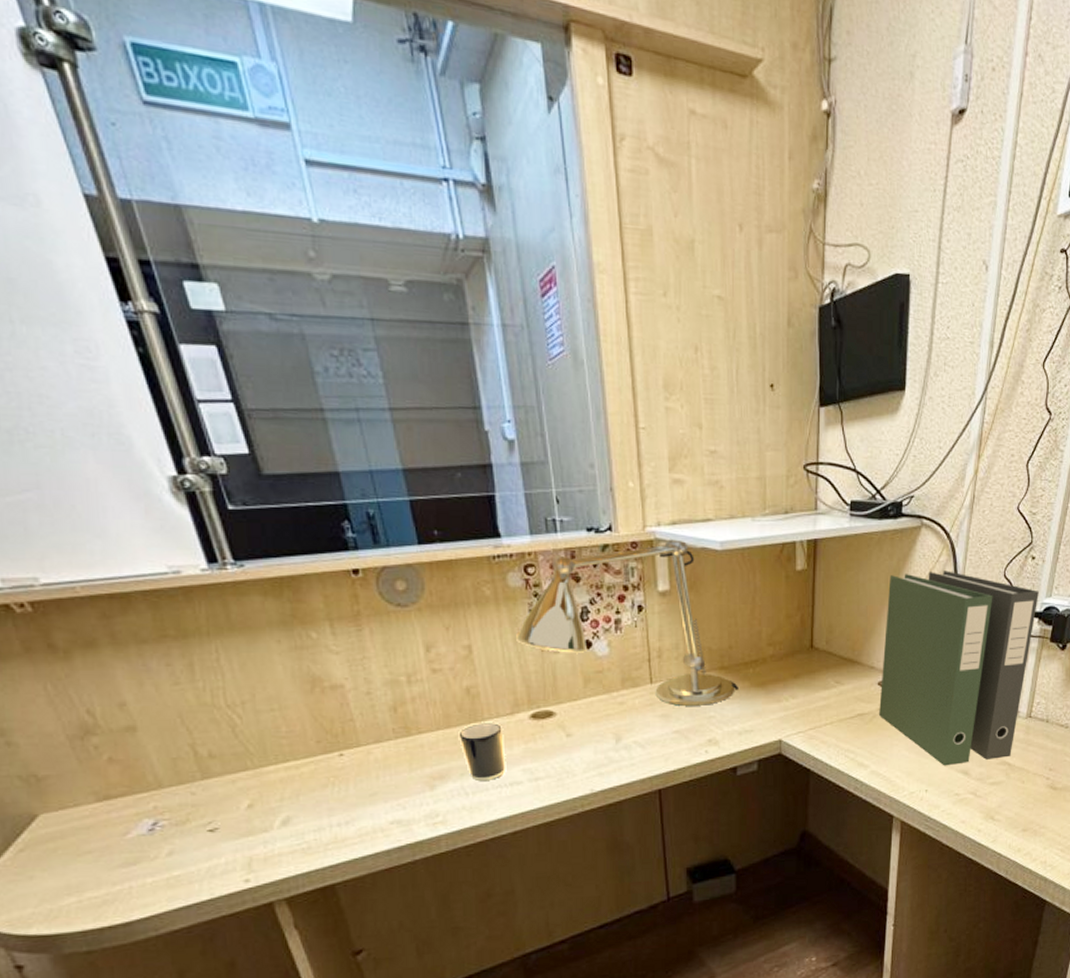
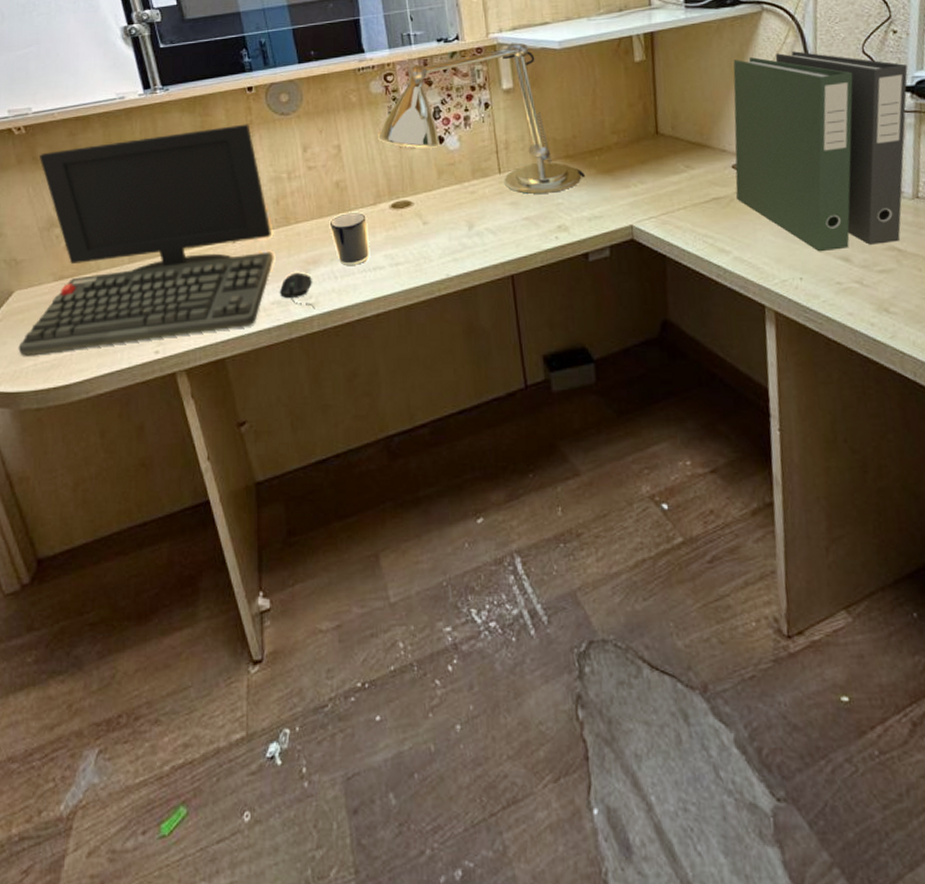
computer keyboard: none [52,765,393,892] -> present [18,251,274,356]
monitor: none [57,615,388,789] -> present [38,124,271,271]
computer mouse: none [399,788,443,829] -> present [279,272,315,309]

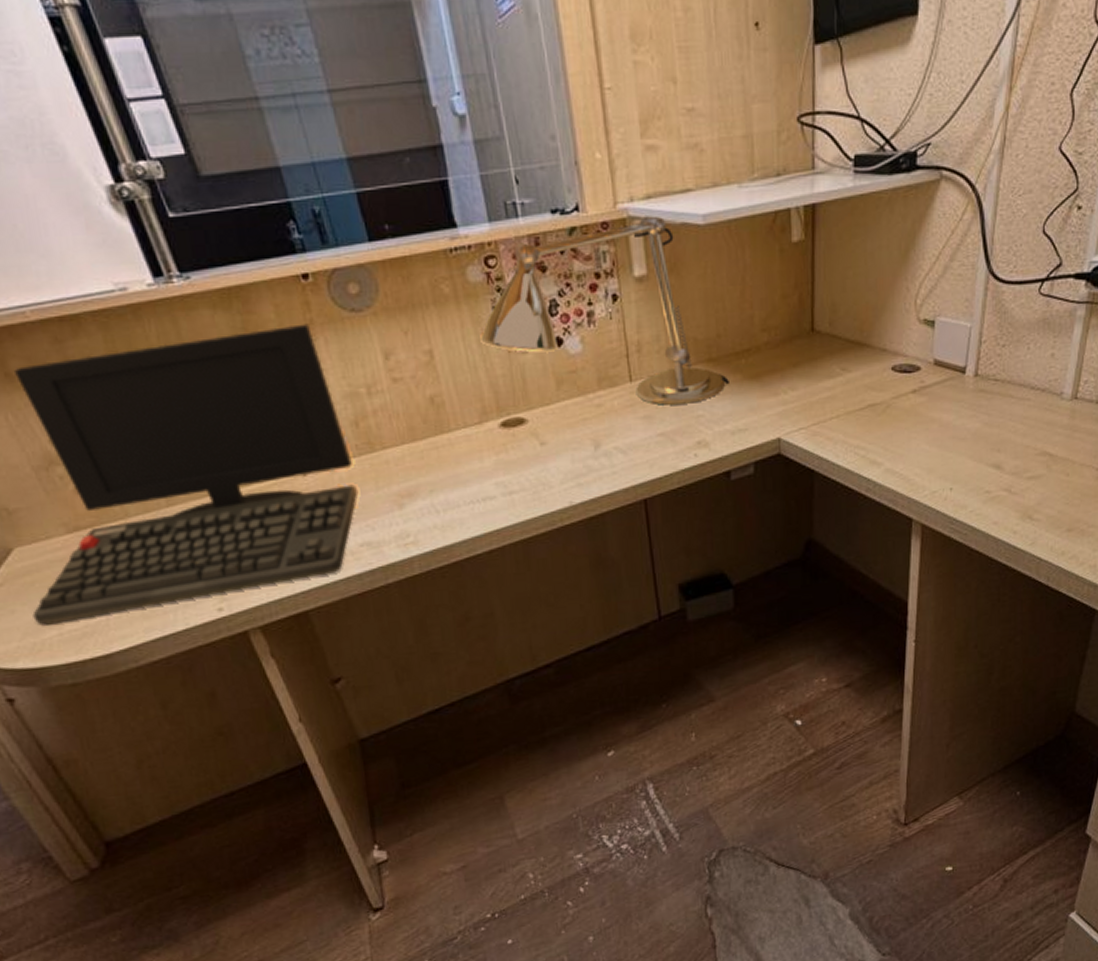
computer mouse: present [279,272,315,309] -> none [368,507,415,550]
mug: present [329,213,369,265] -> none [425,434,477,497]
binder: present [733,51,908,251] -> none [893,230,1086,459]

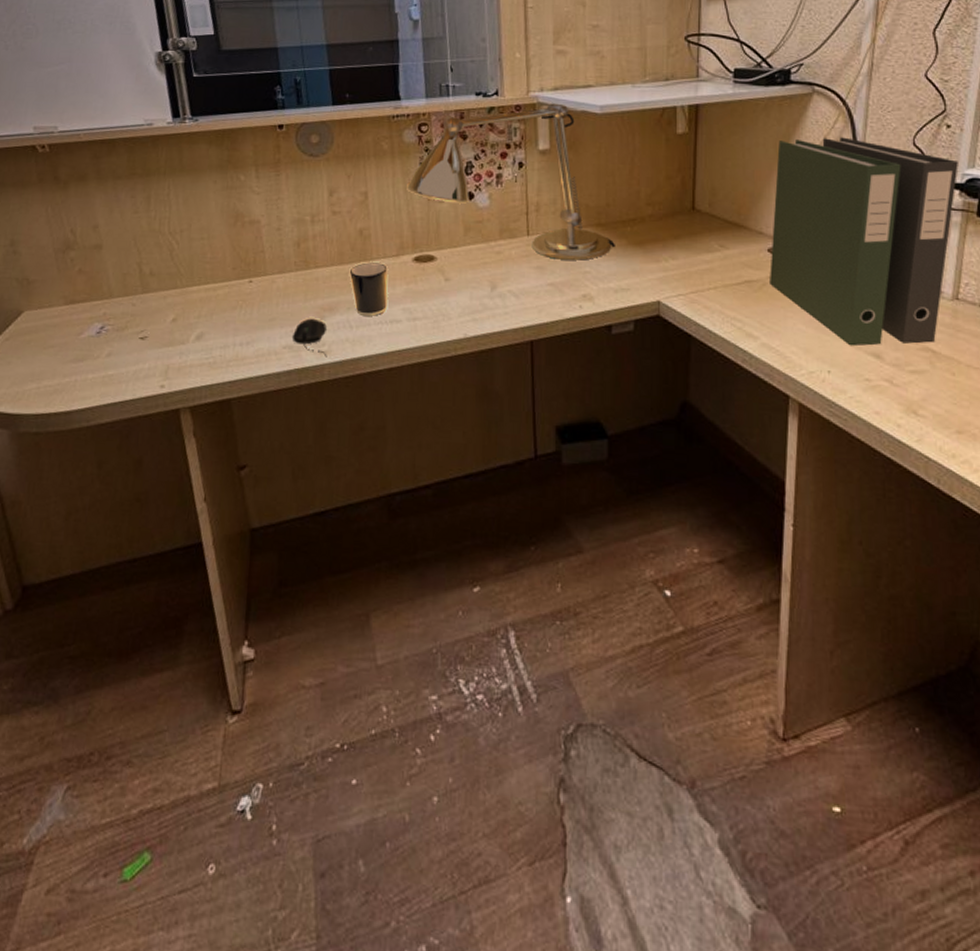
monitor: present [13,323,352,516] -> none [60,162,290,302]
computer keyboard: present [32,484,359,625] -> none [22,294,290,379]
computer mouse: none [368,507,415,550] -> present [291,318,327,358]
mug: none [425,434,477,497] -> present [349,262,388,316]
binder: none [893,230,1086,459] -> present [770,137,958,346]

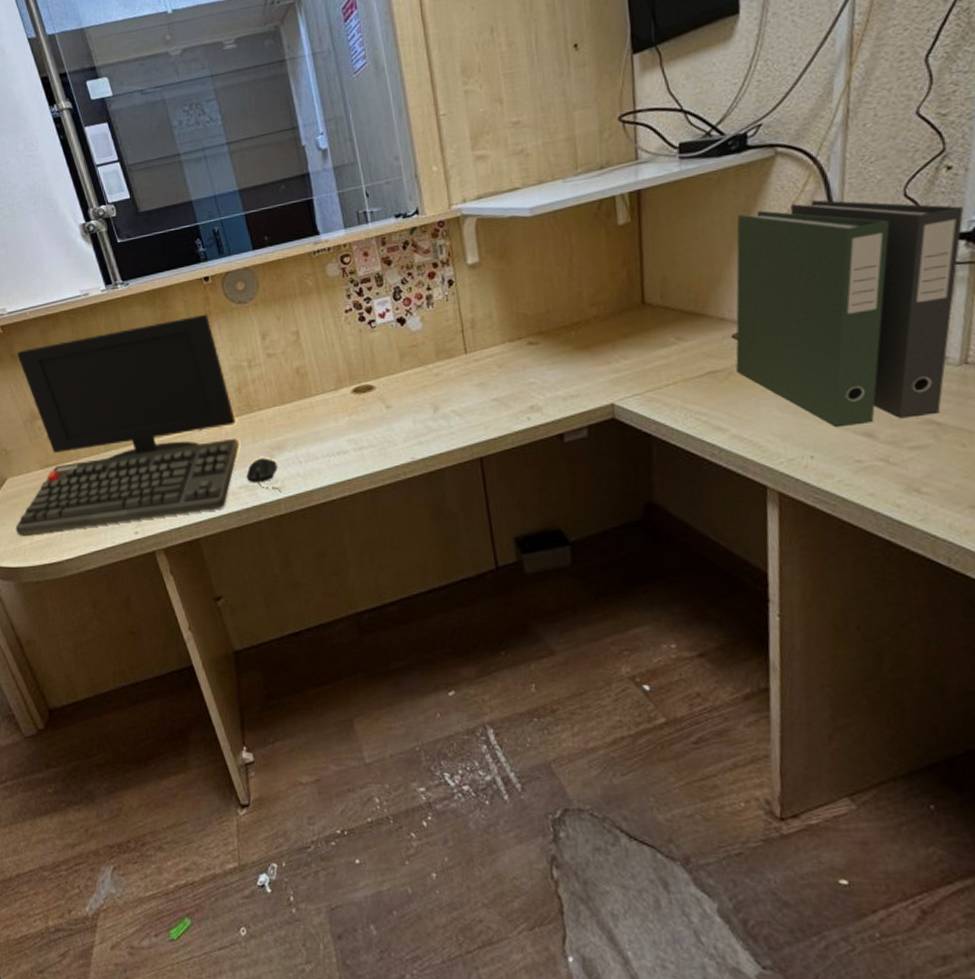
computer keyboard: none [22,294,290,379] -> present [15,438,240,536]
monitor: none [60,162,290,302] -> present [16,314,236,459]
mug: present [349,262,388,316] -> none [291,398,332,450]
desk lamp: present [407,103,615,261] -> none [337,212,560,374]

